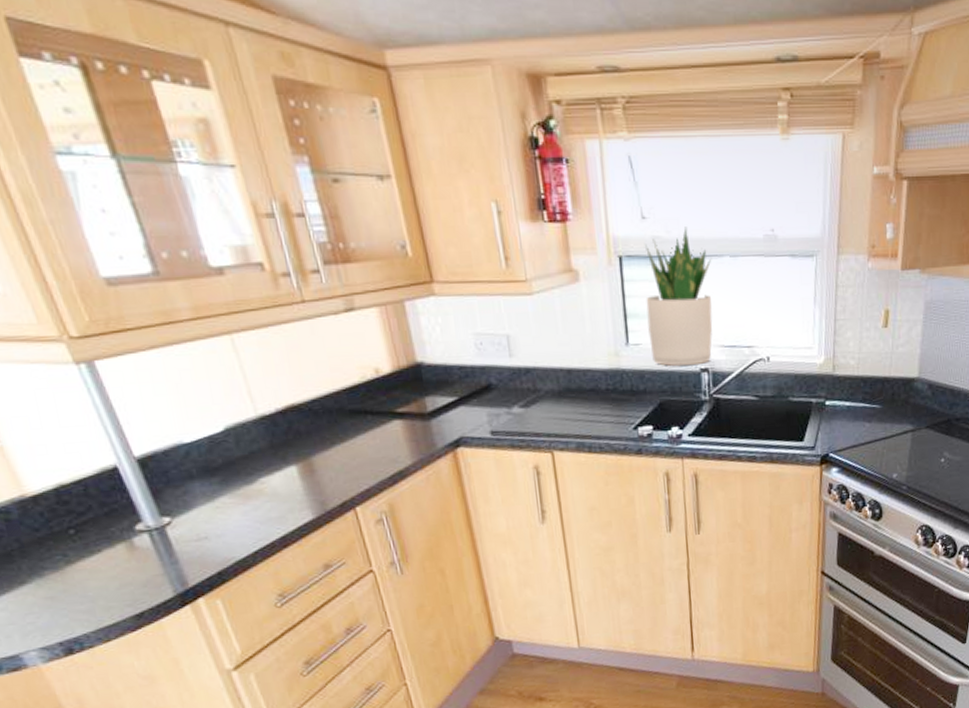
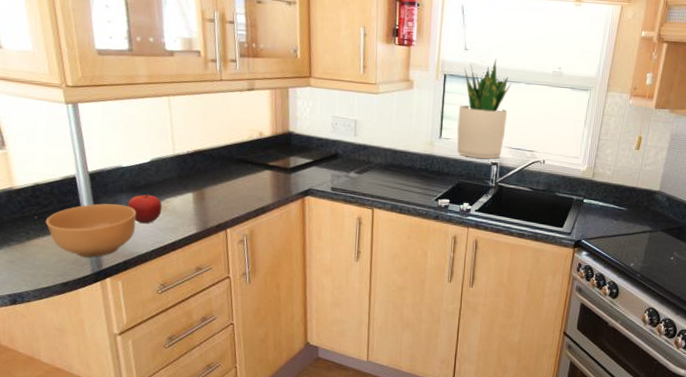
bowl: none [87,495,225,576] -> present [45,203,137,258]
fruit: none [204,476,257,518] -> present [128,194,162,224]

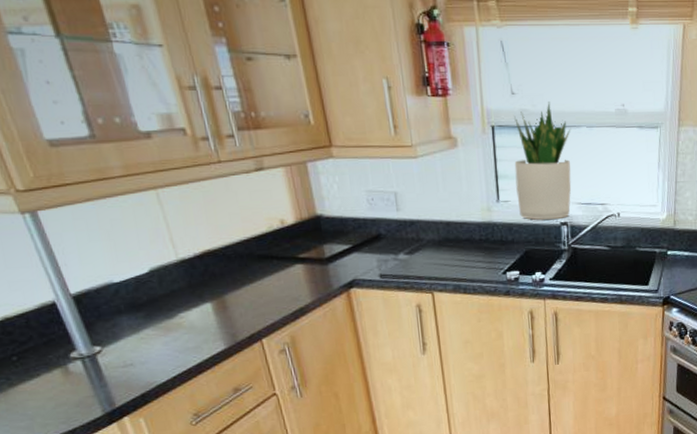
bowl: present [45,203,137,258] -> none [28,328,148,397]
fruit: present [128,194,162,224] -> none [131,311,177,348]

